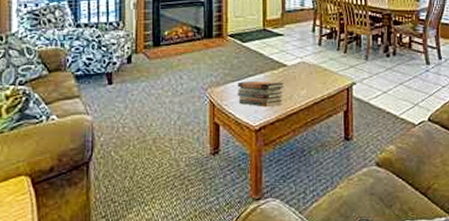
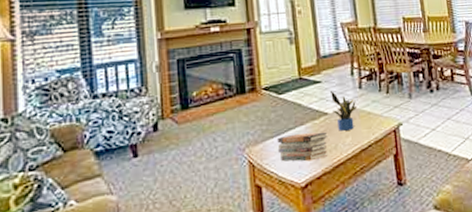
potted plant: none [291,44,315,83] -> present [330,90,358,131]

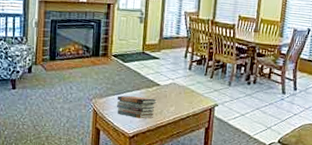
potted plant: present [330,90,358,131] -> none [164,66,185,102]

